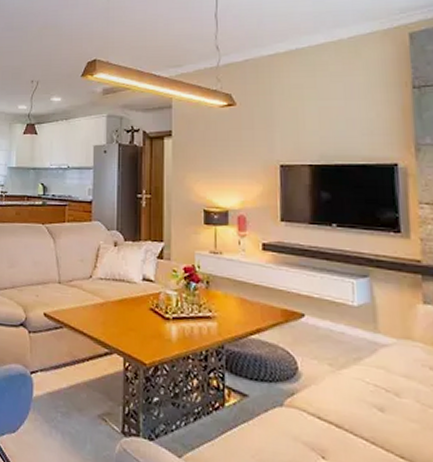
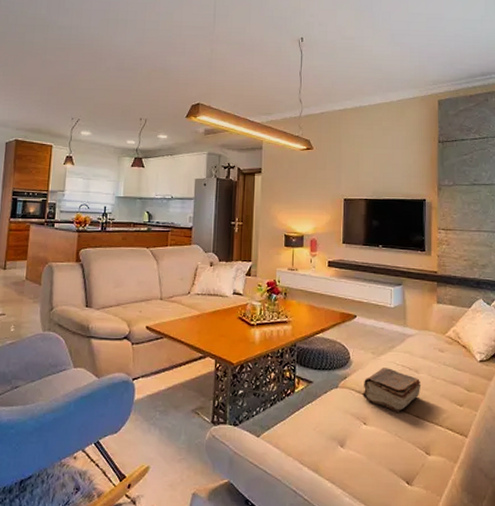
book: none [318,385,406,449] -> present [363,368,422,413]

